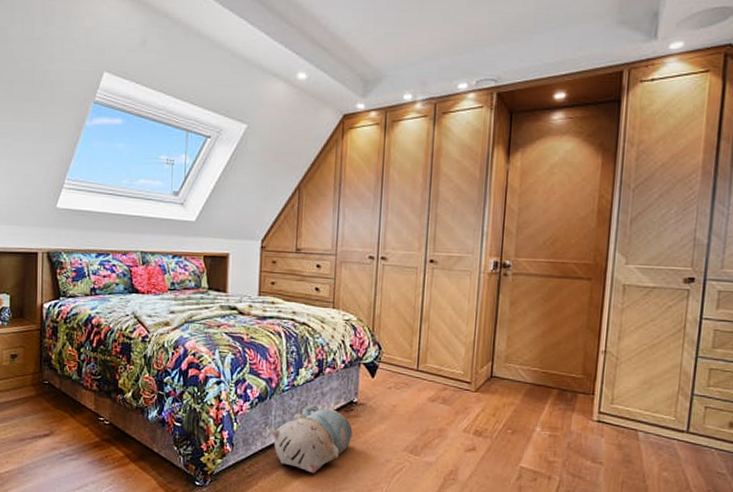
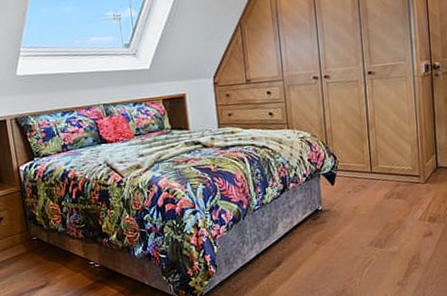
plush toy: present [273,404,353,473] -> none [250,217,322,279]

